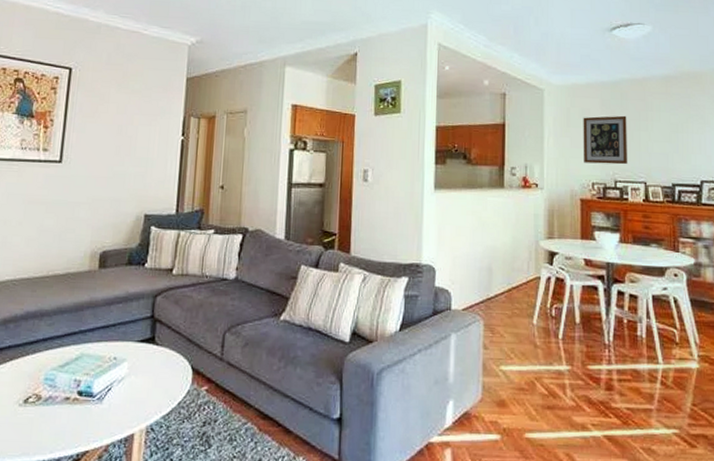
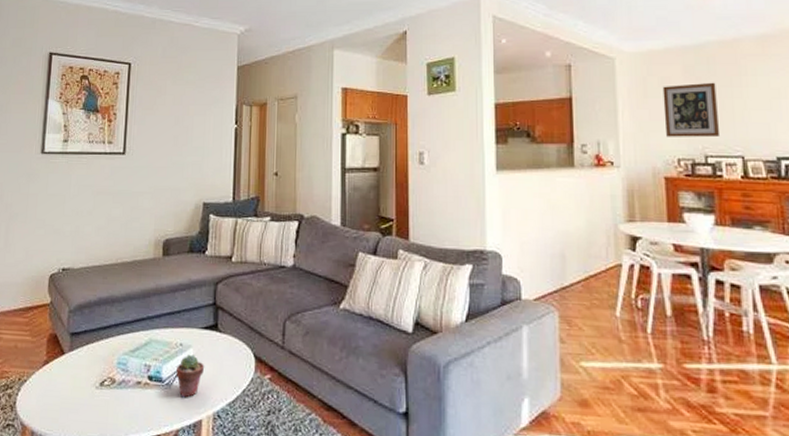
potted succulent: none [108,368,140,412] -> present [176,354,205,398]

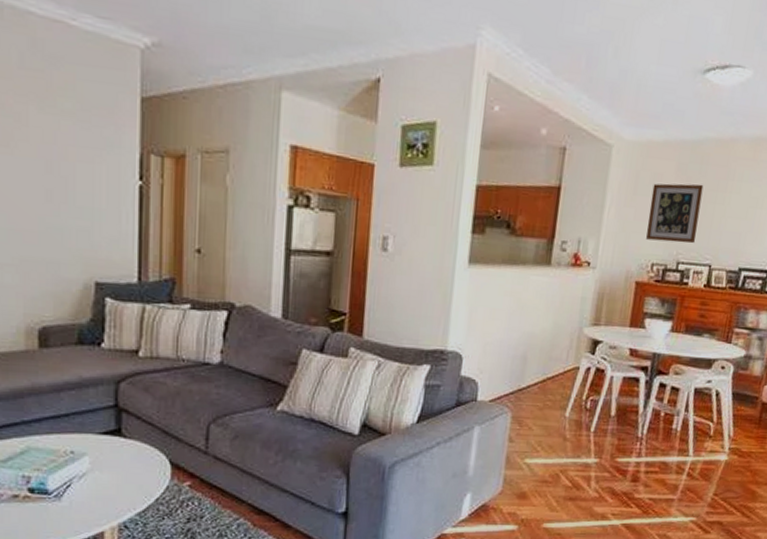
potted succulent: present [176,354,205,398] -> none [67,463,106,510]

